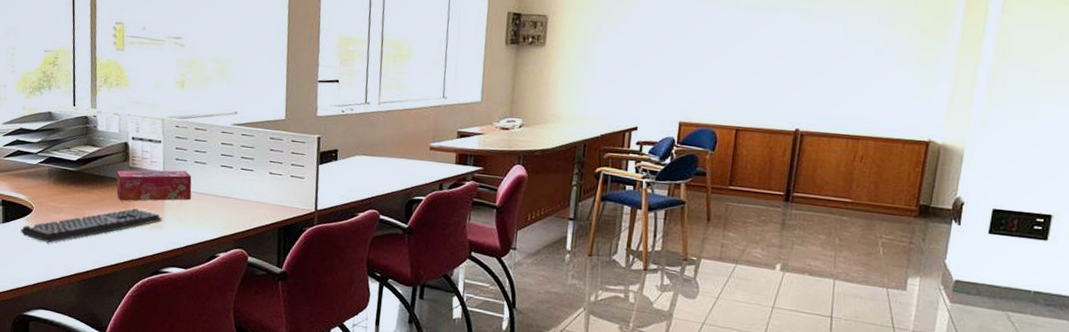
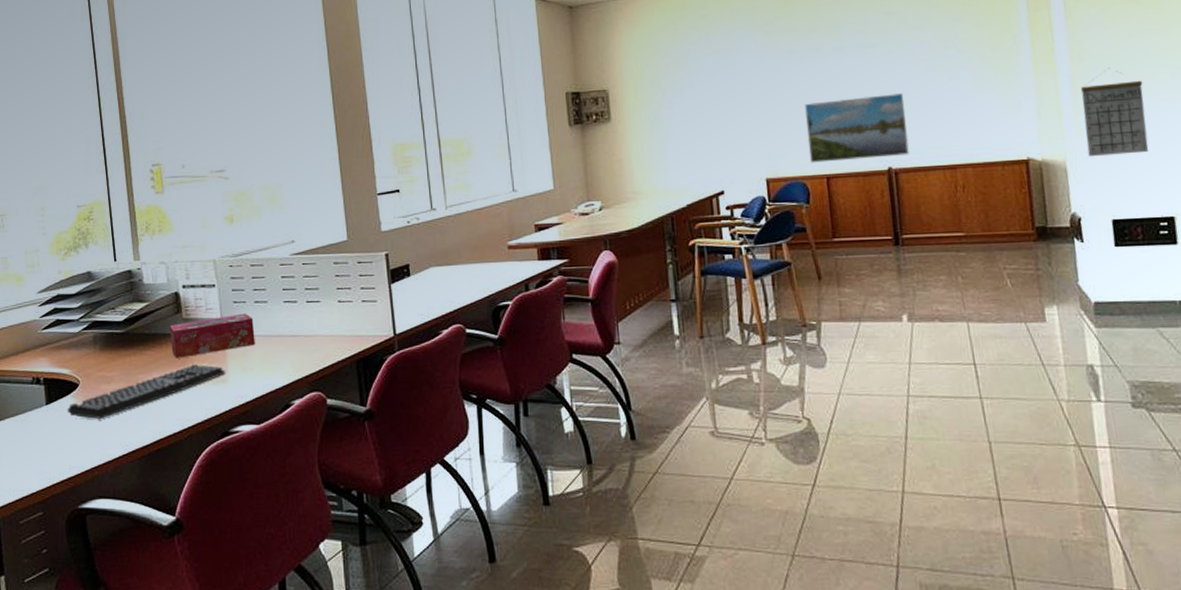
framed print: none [724,57,827,120] -> present [805,93,910,163]
calendar: none [987,65,1059,152] -> present [1081,67,1149,156]

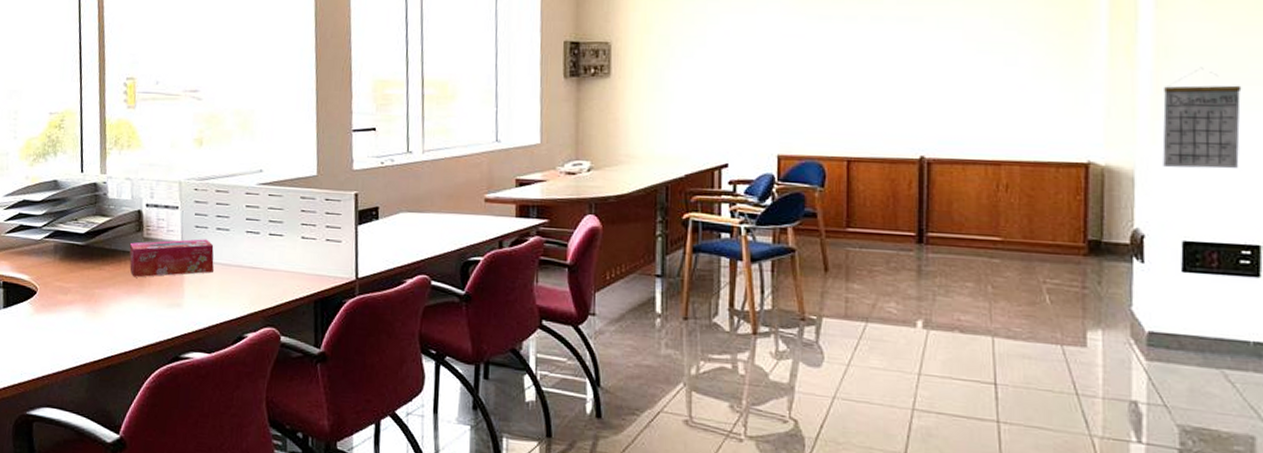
keyboard: present [67,364,226,419] -> none [23,285,182,329]
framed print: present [805,93,910,163] -> none [831,75,948,145]

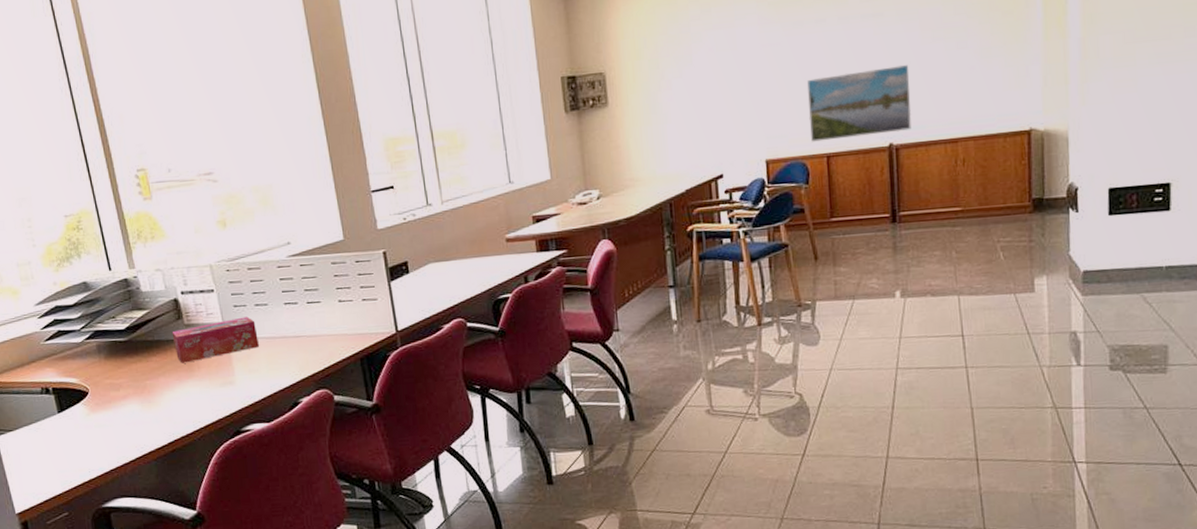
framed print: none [831,75,948,145] -> present [807,65,912,142]
calendar: present [1162,67,1242,169] -> none [1090,29,1154,124]

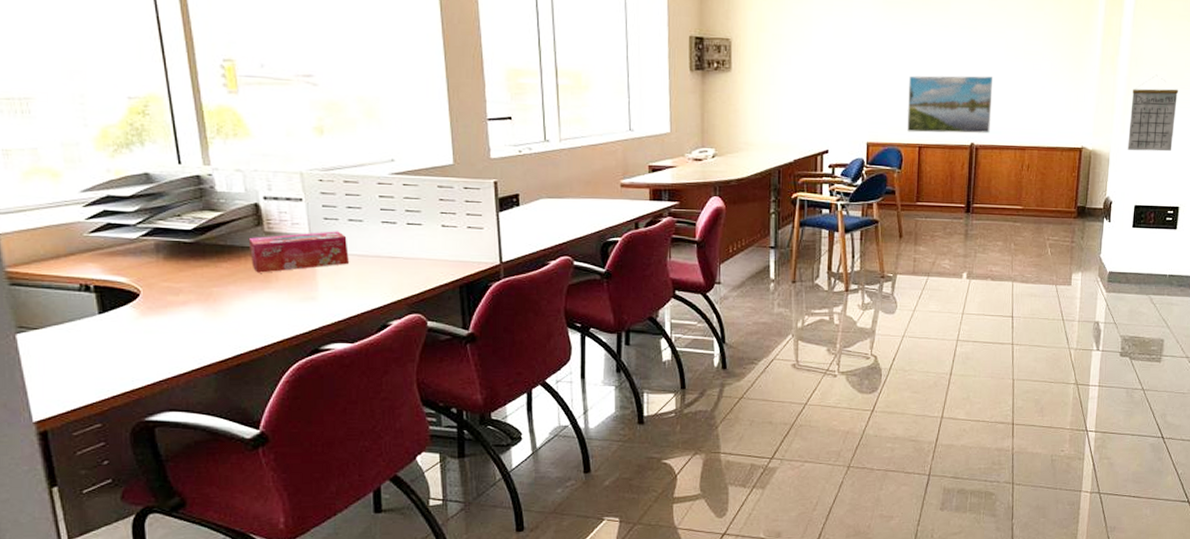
calendar: none [1090,29,1154,124] -> present [1127,74,1179,152]

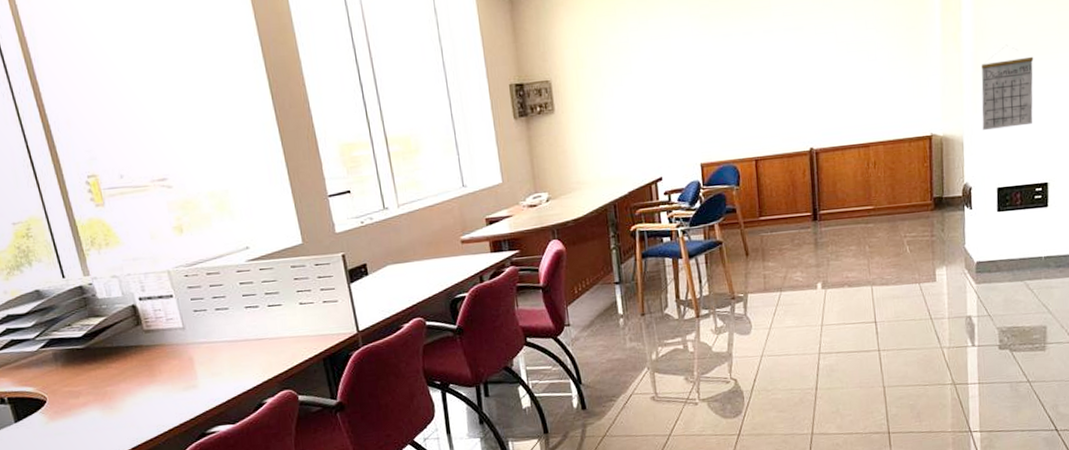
tissue box: present [248,231,349,273] -> none [131,321,221,369]
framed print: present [907,75,994,134] -> none [737,75,829,147]

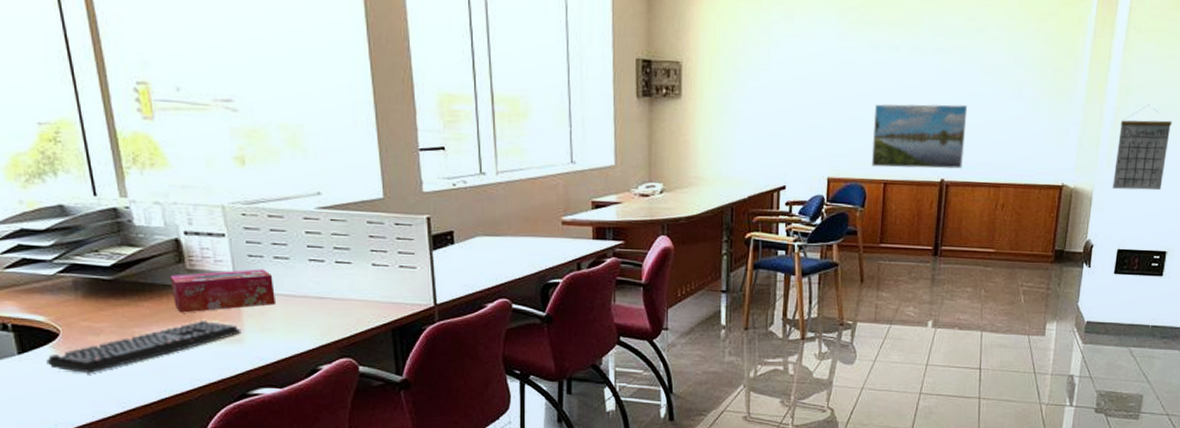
keyboard: none [38,372,195,433] -> present [46,321,241,373]
tissue box: none [131,321,221,369] -> present [170,269,275,313]
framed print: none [737,75,829,147] -> present [872,104,968,169]

